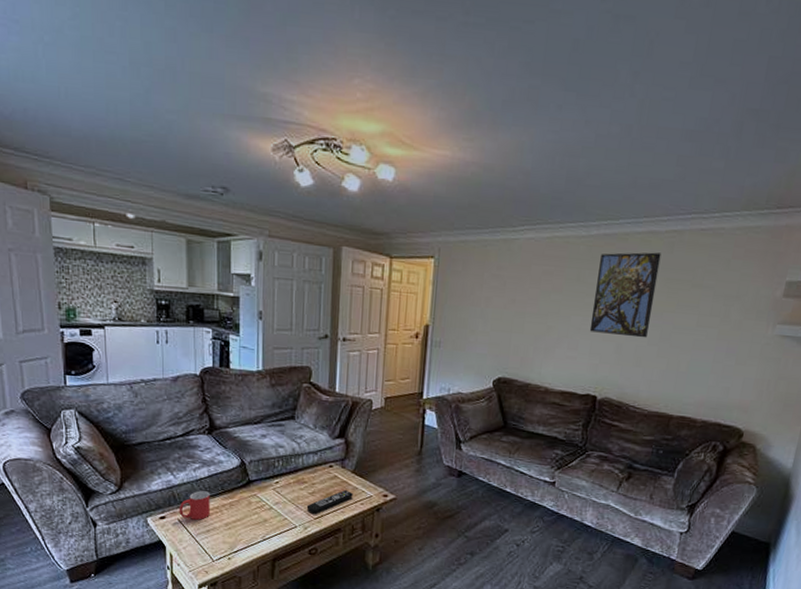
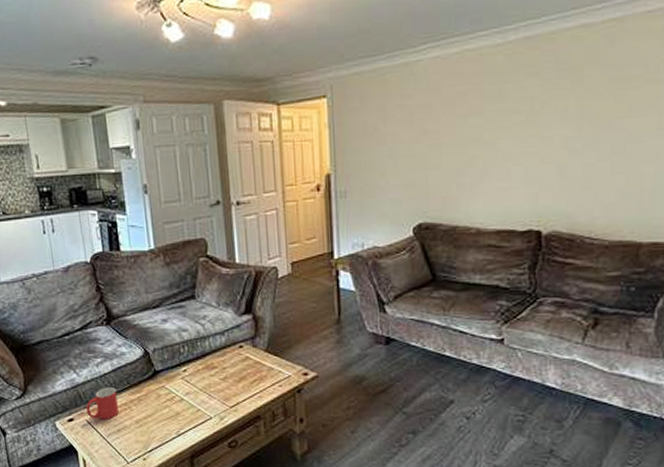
remote control: present [306,489,353,514] -> none [219,371,269,402]
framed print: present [589,252,662,338] -> none [521,48,600,156]

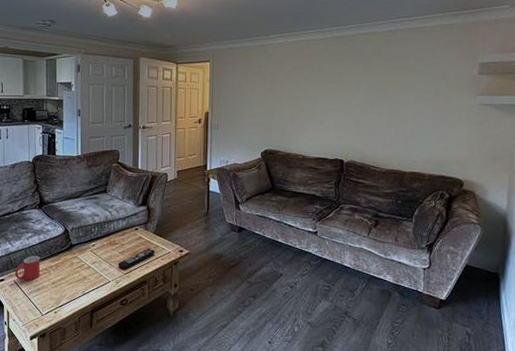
remote control: none [219,371,269,402] -> present [118,248,155,270]

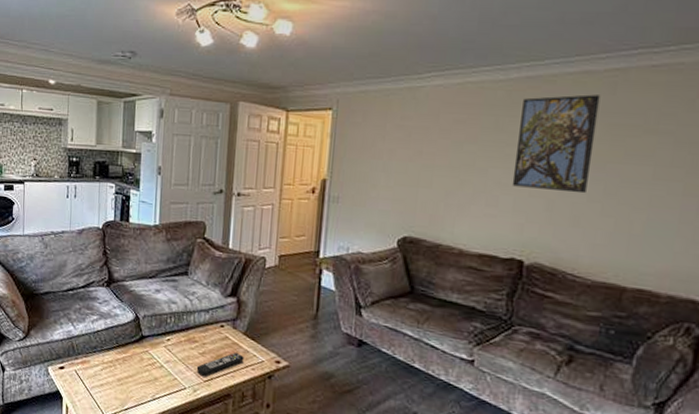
mug: present [15,256,40,281] -> none [76,343,105,373]
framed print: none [332,47,381,113] -> present [512,94,601,194]

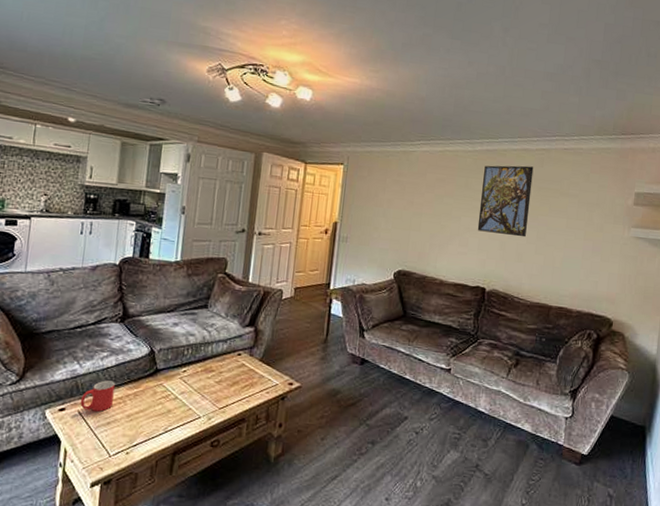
mug: none [76,343,105,373] -> present [80,380,115,412]
remote control: present [196,352,244,376] -> none [212,378,259,403]

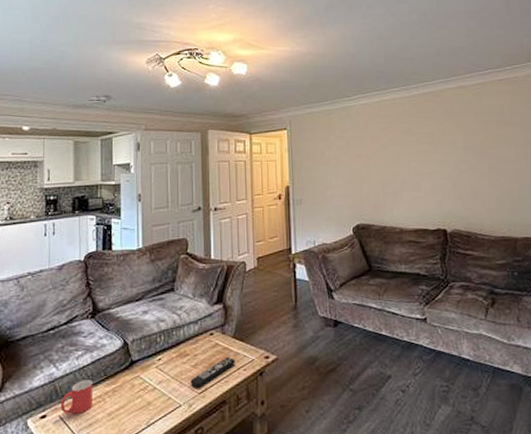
remote control: none [212,378,259,403] -> present [190,356,235,388]
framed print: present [477,165,534,238] -> none [424,102,477,174]

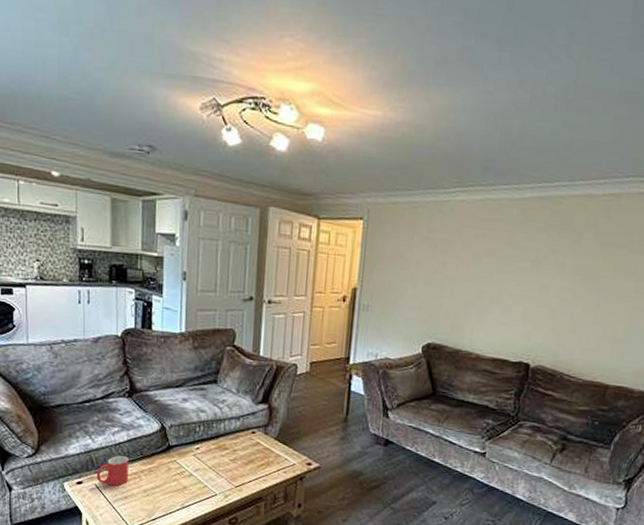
remote control: present [190,356,235,388] -> none [227,456,276,481]

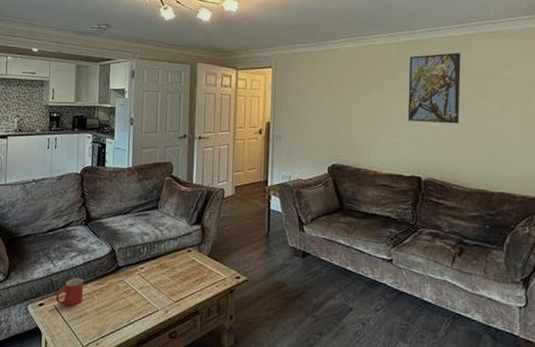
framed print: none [522,216,598,305] -> present [407,53,461,124]

